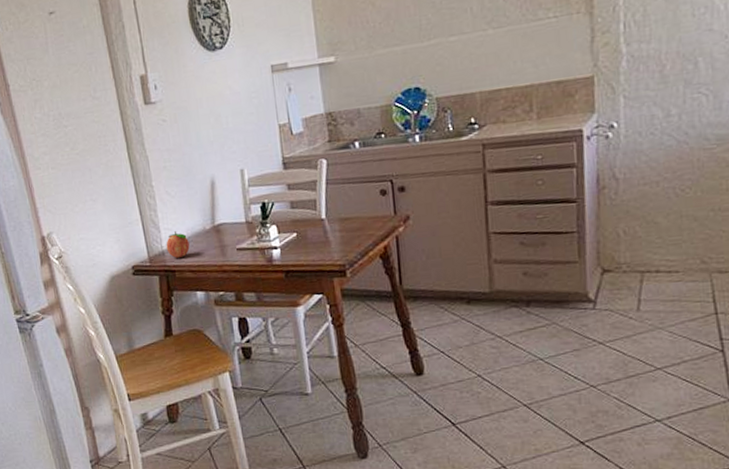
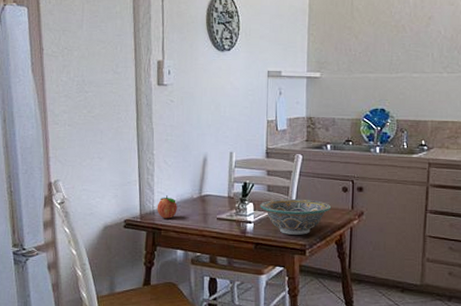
bowl: none [284,210,370,256] -> present [260,198,332,235]

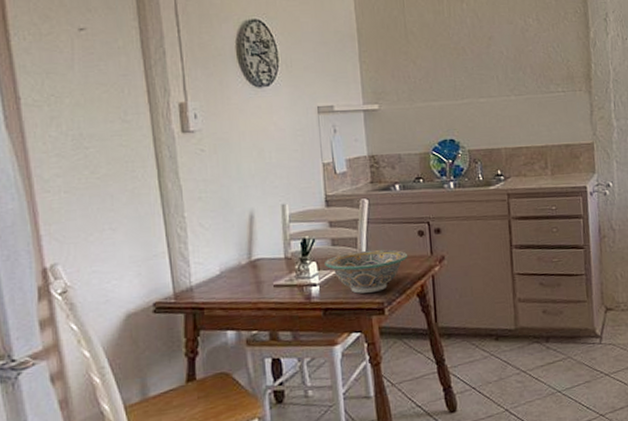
fruit: present [157,195,177,219] -> none [195,265,222,295]

